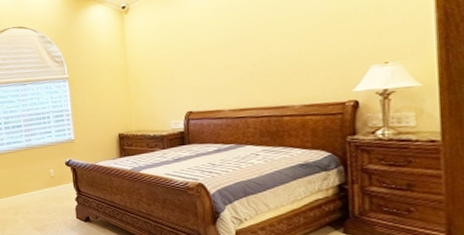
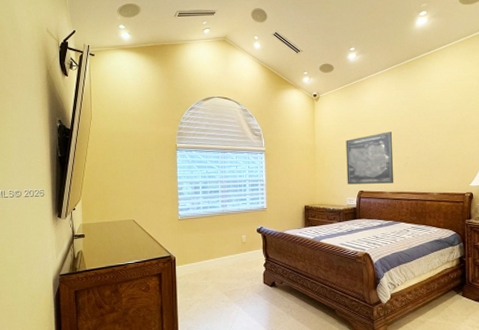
wall art: none [166,35,235,106] -> present [346,131,394,185]

